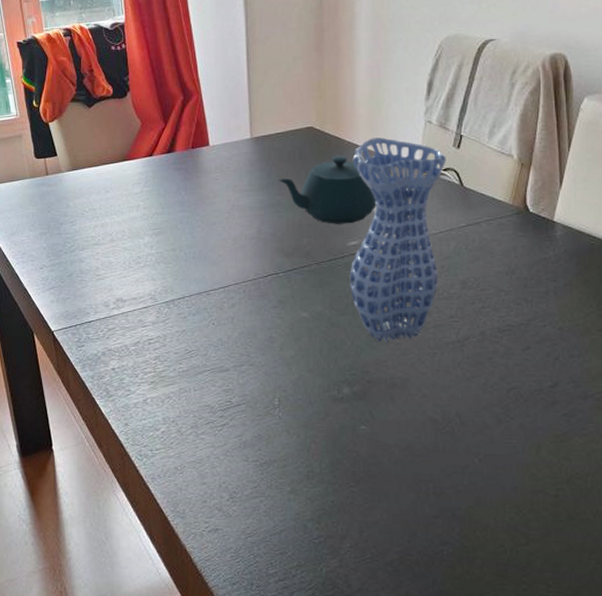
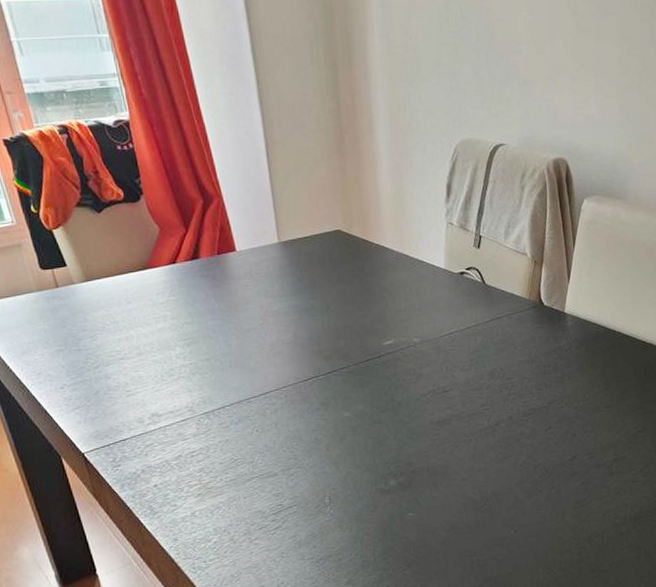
teapot: present [279,155,392,224] -> none [311,257,420,325]
vase: present [350,137,446,342] -> none [381,239,469,434]

